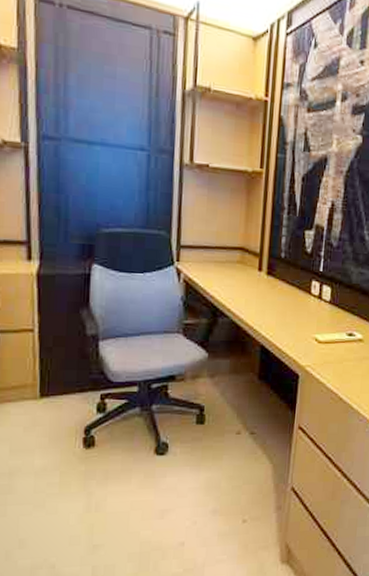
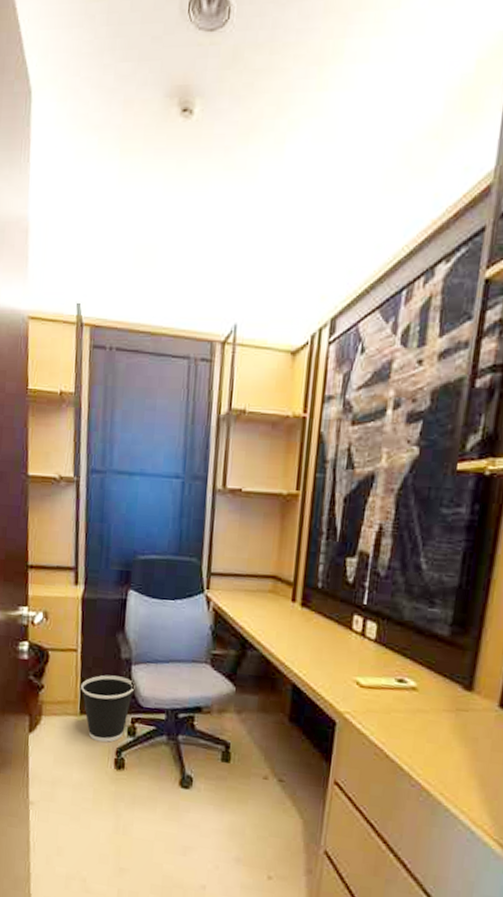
wastebasket: none [40,353,104,424] -> present [81,675,135,743]

